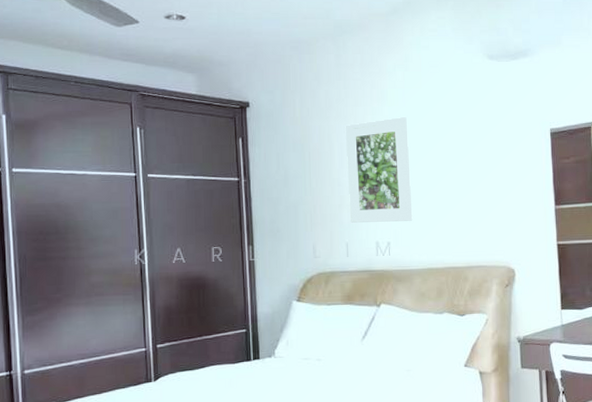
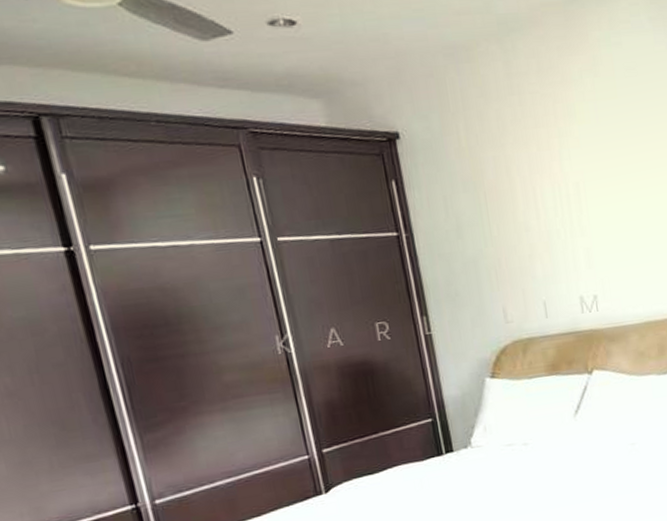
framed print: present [345,117,413,223] -> none [526,137,622,276]

